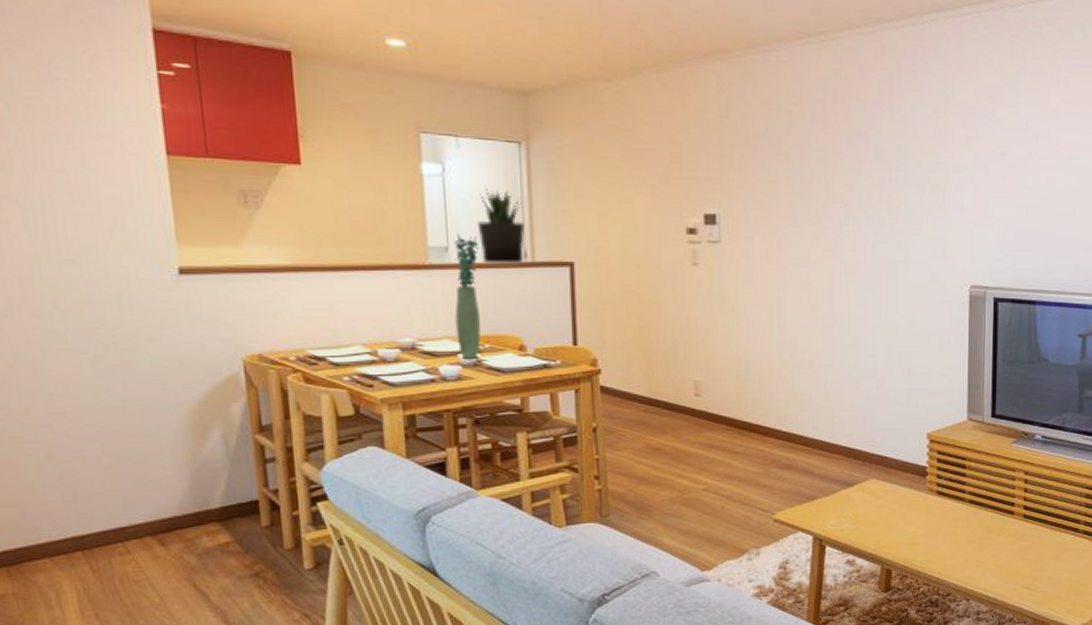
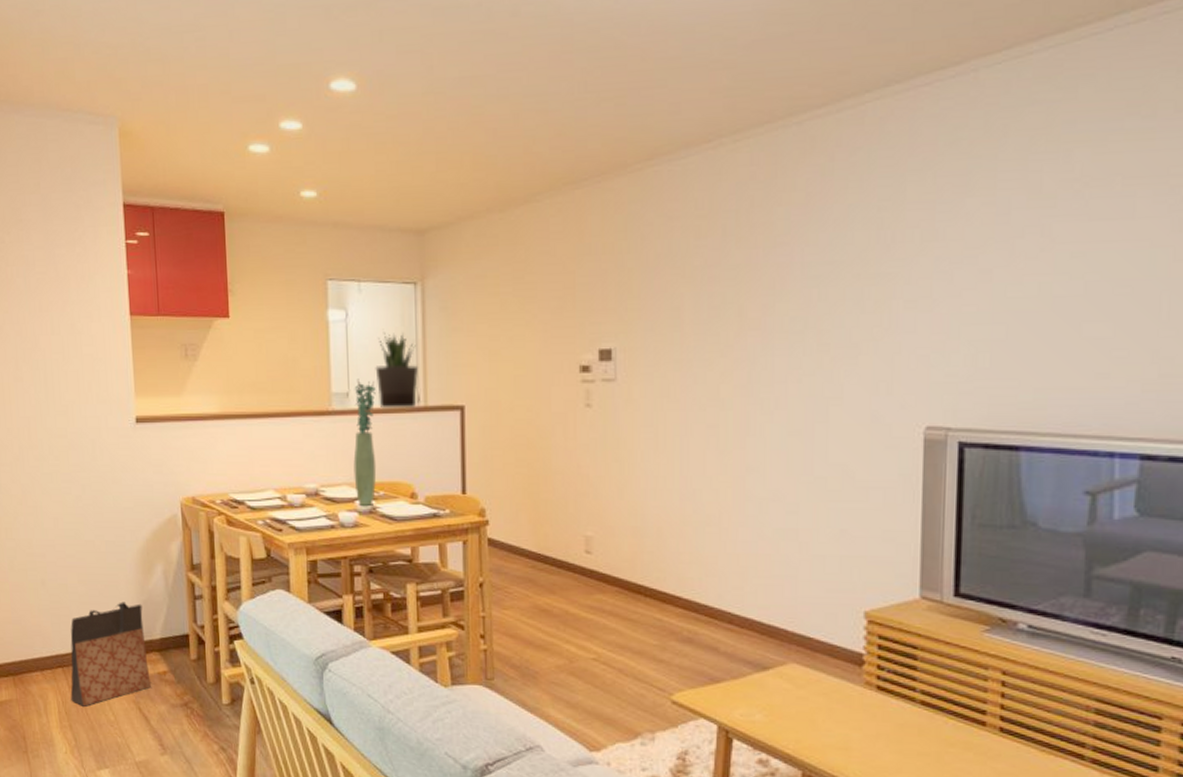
bag: none [92,471,209,591] -> present [70,602,151,707]

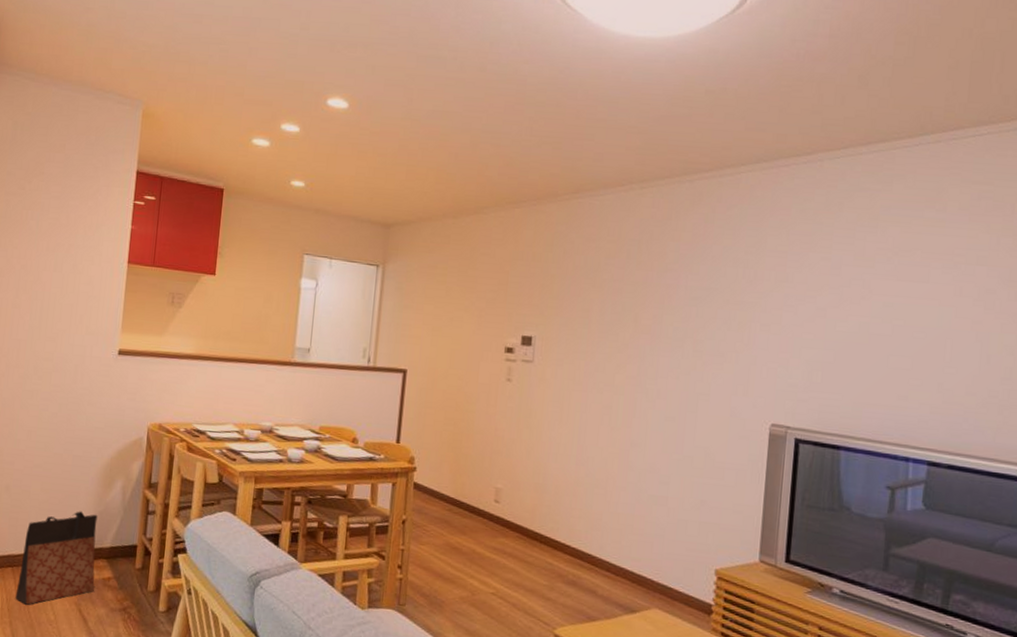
vase: present [353,378,377,506] -> none [305,338,334,446]
planter: present [375,332,418,409] -> none [335,302,372,368]

